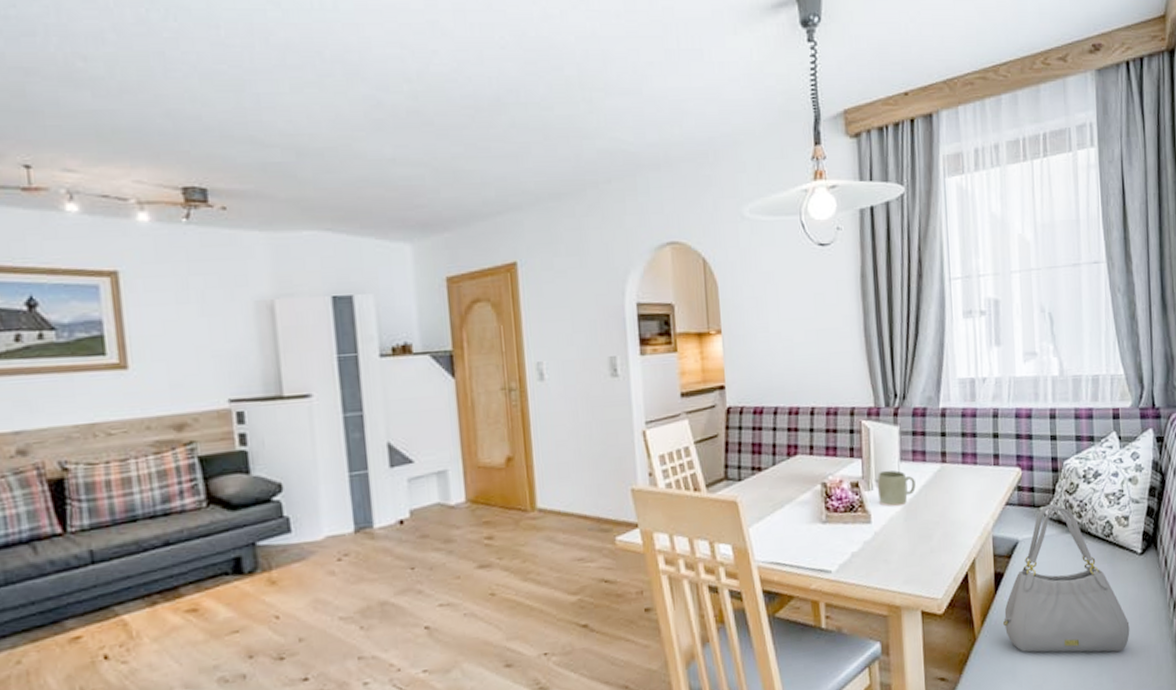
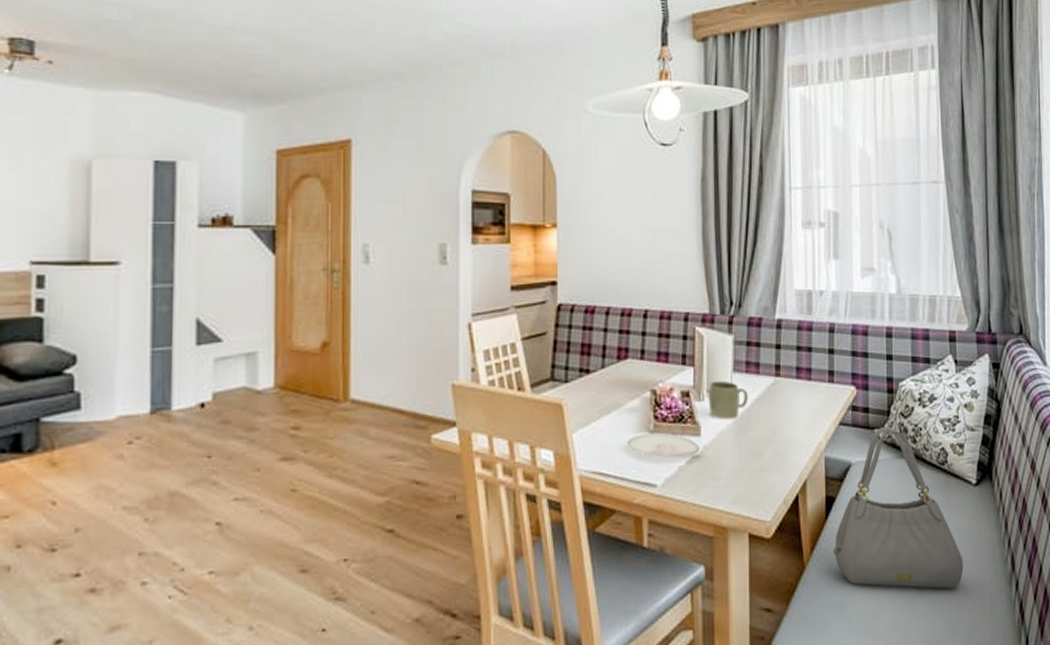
plate: none [800,522,872,548] -> present [627,432,700,460]

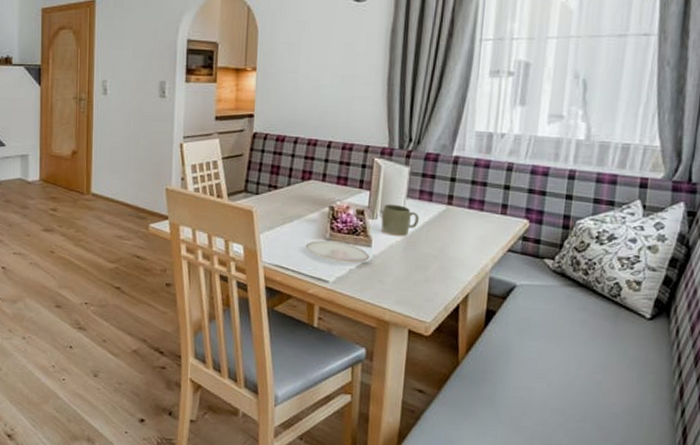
handbag: present [832,427,964,590] -> none [487,258,625,405]

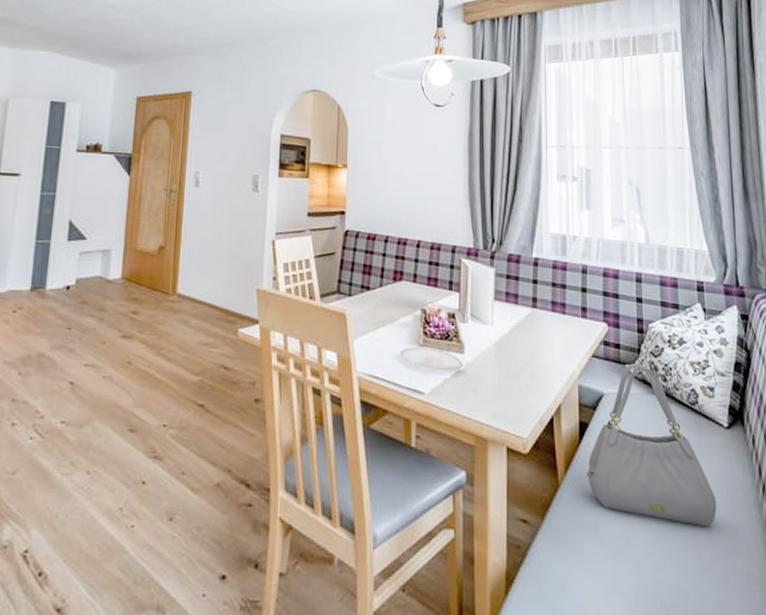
mug: present [380,204,419,237] -> none [472,306,507,342]
handbag: none [487,258,625,405] -> present [586,363,717,528]

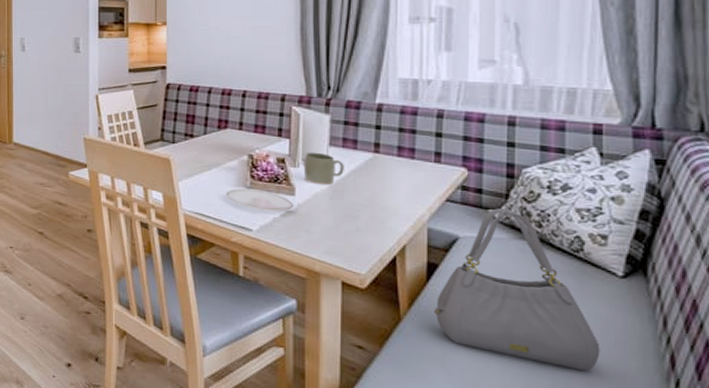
mug: none [472,306,507,342] -> present [303,152,344,186]

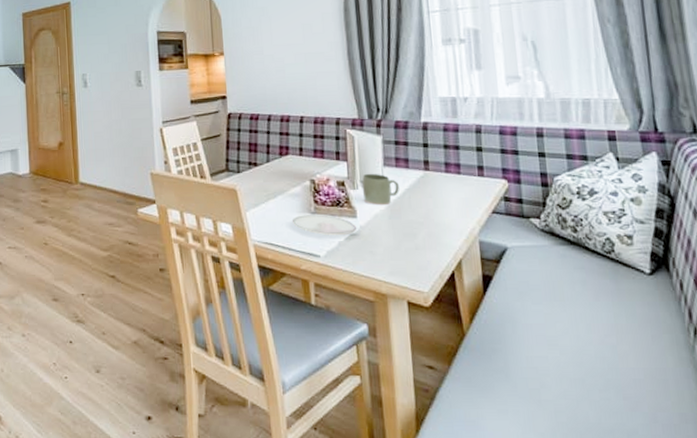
handbag: present [433,208,600,372] -> none [492,217,641,370]

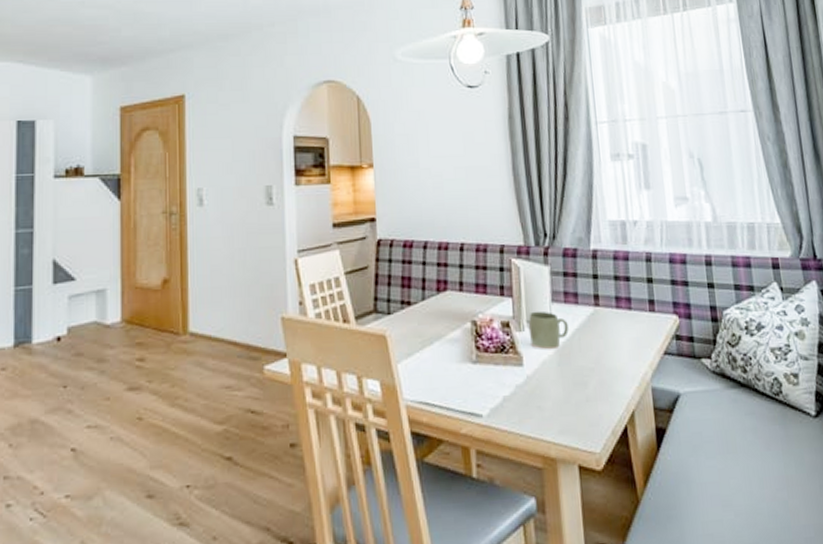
plate: present [292,214,357,236] -> none [450,363,524,390]

